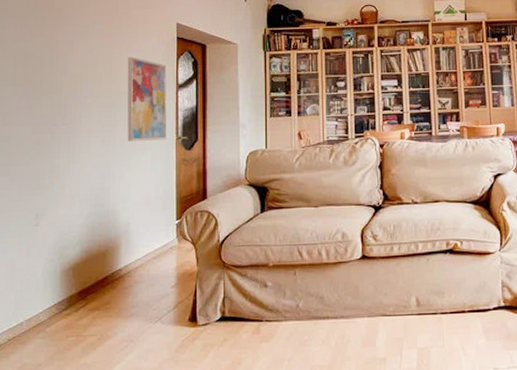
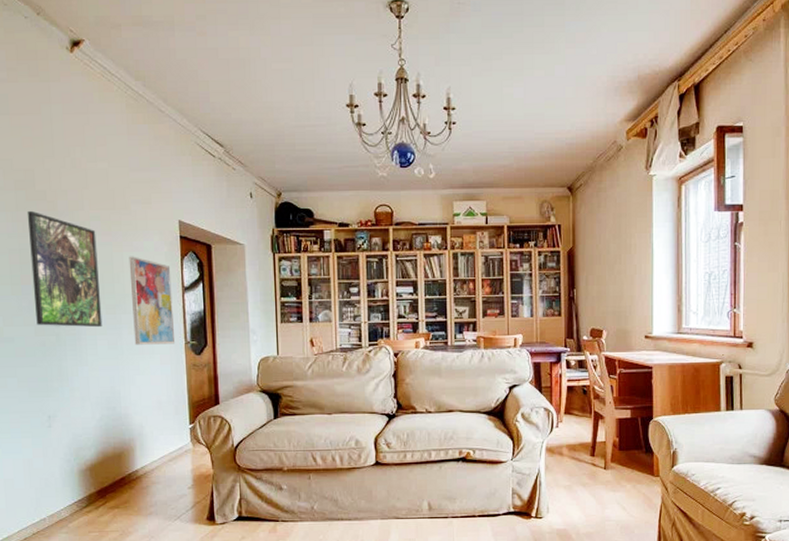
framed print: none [33,16,98,125] -> present [27,210,103,328]

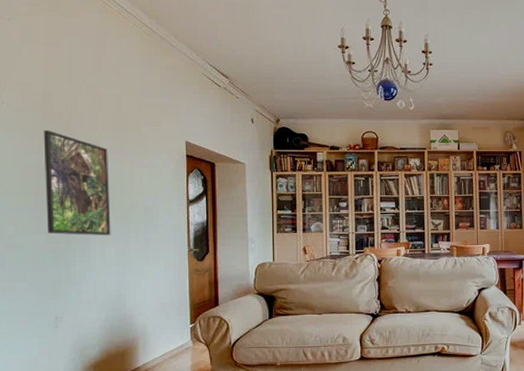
wall art: present [128,256,176,345] -> none [138,172,179,252]

